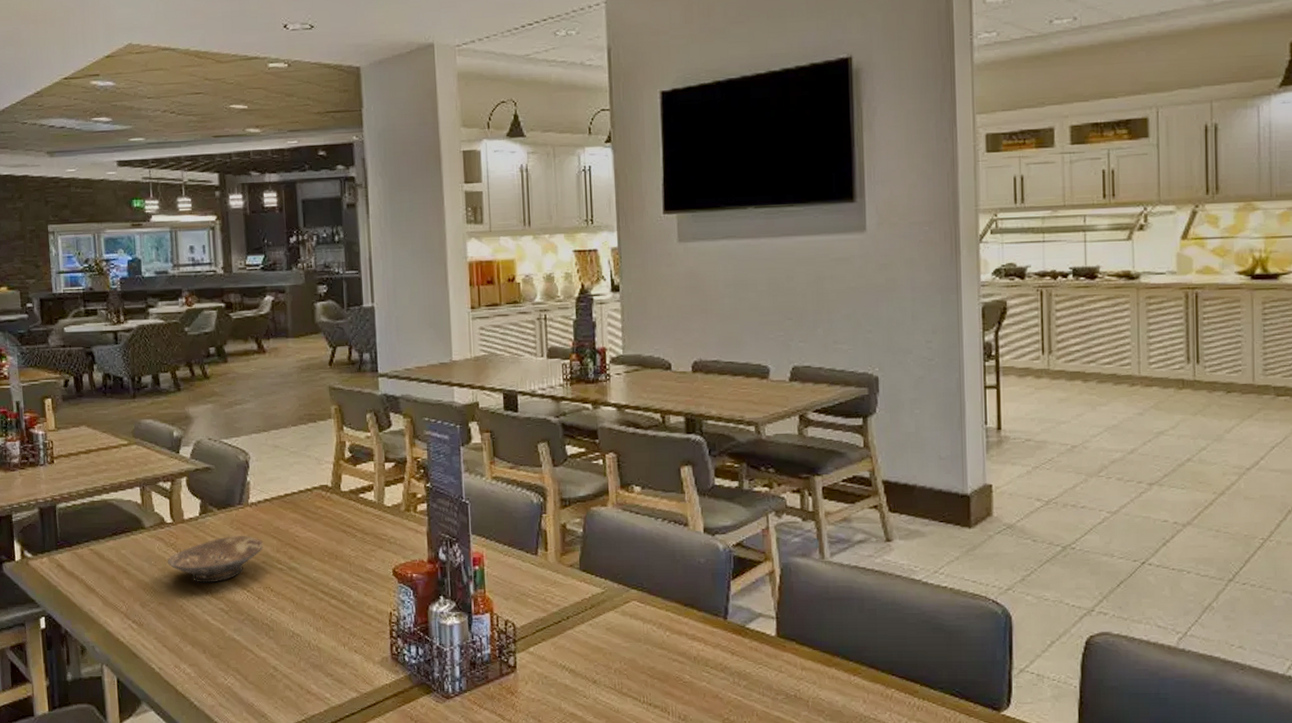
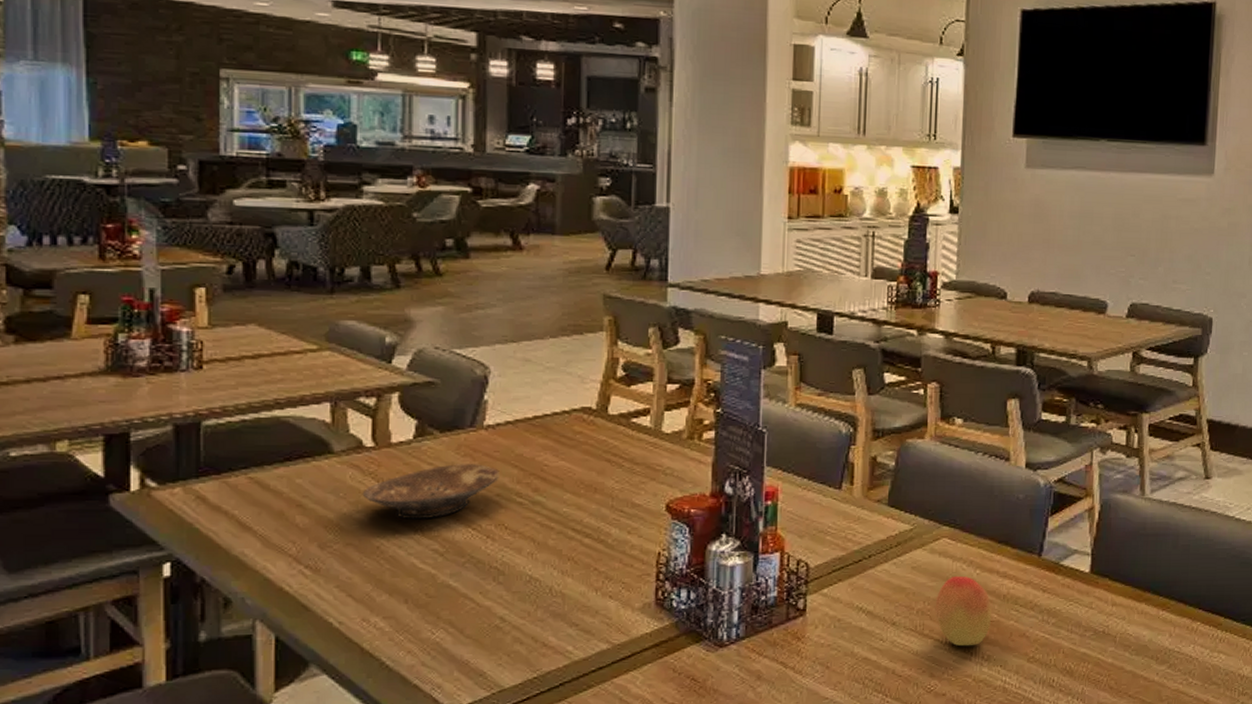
fruit: none [631,637,685,706] -> present [935,575,992,647]

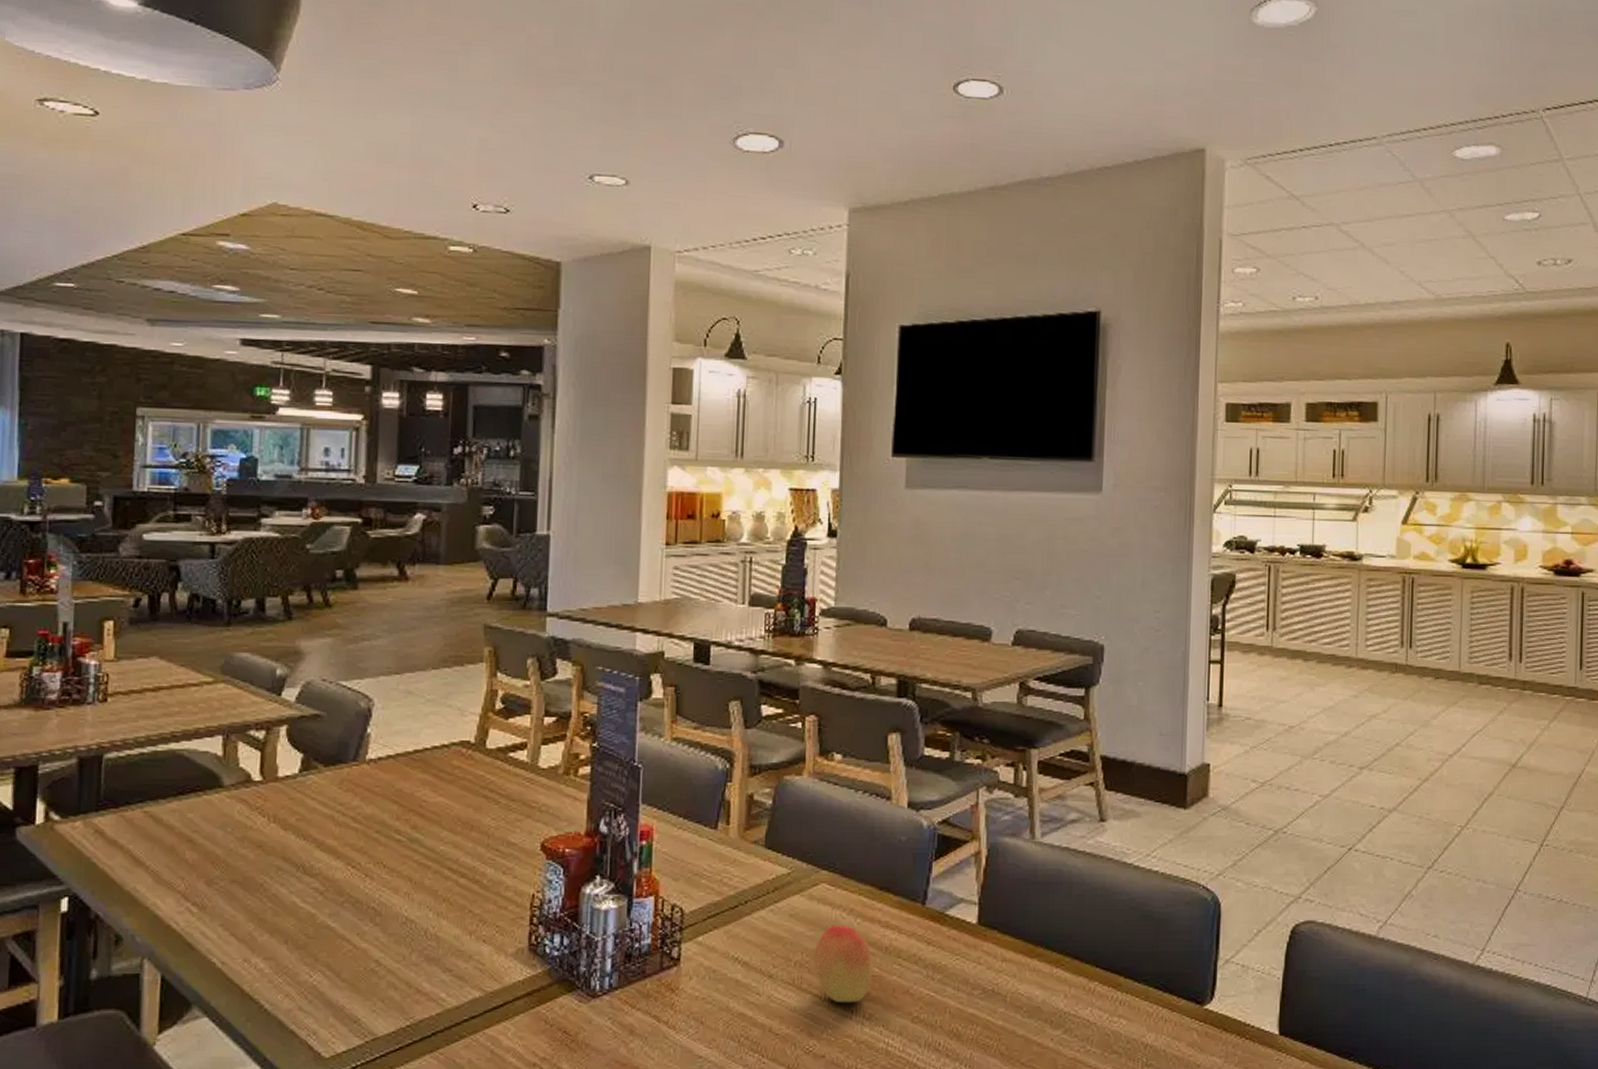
bowl: present [362,464,499,520] -> none [248,799,380,857]

